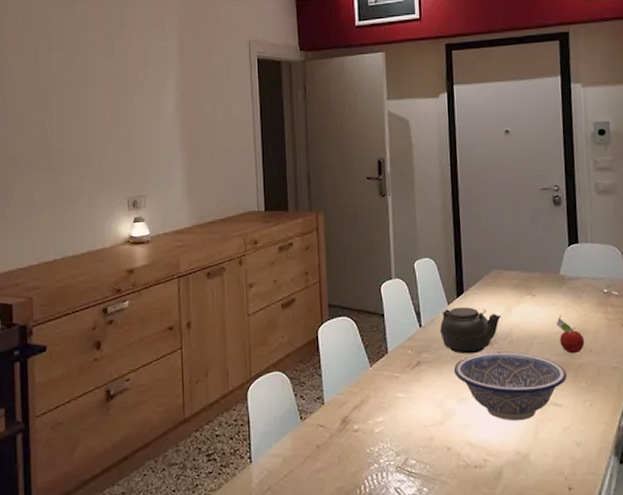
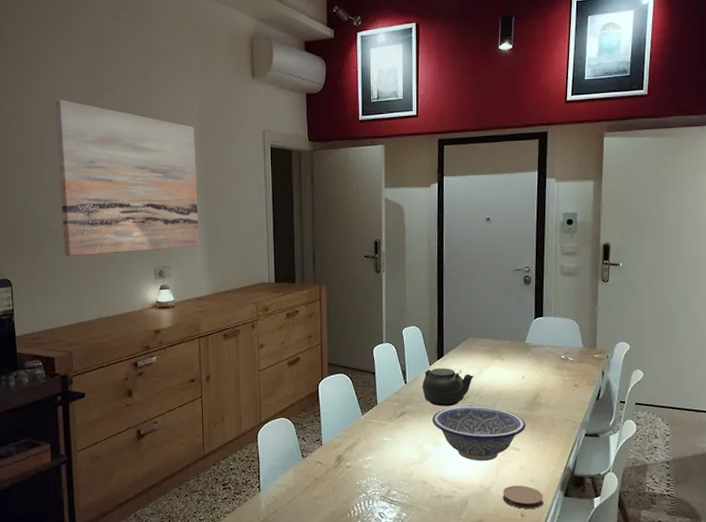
wall art: none [20,15,178,187] -> present [55,100,199,256]
coaster: none [544,450,595,480] -> present [503,485,544,509]
fruit: present [556,318,585,354] -> none [520,378,543,408]

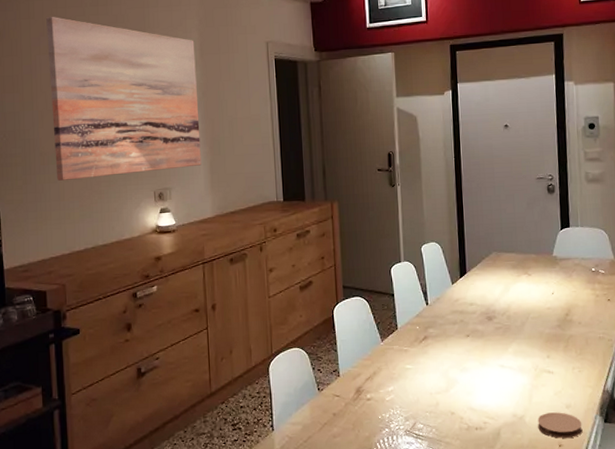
teapot: present [422,368,474,407] -> none [445,286,500,329]
decorative bowl: present [432,405,526,462] -> none [458,326,558,388]

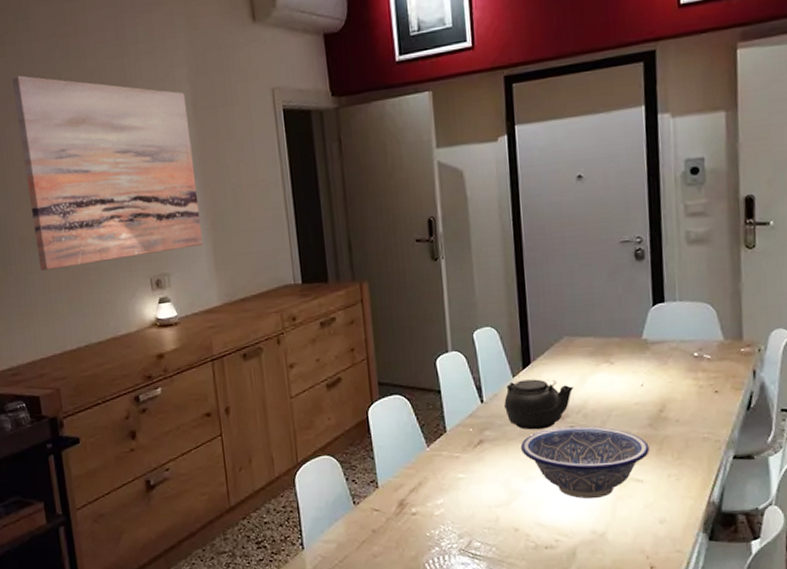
teapot: none [445,286,500,329] -> present [504,379,574,430]
decorative bowl: none [458,326,558,388] -> present [521,426,650,499]
coaster: present [537,412,582,438] -> none [623,528,681,559]

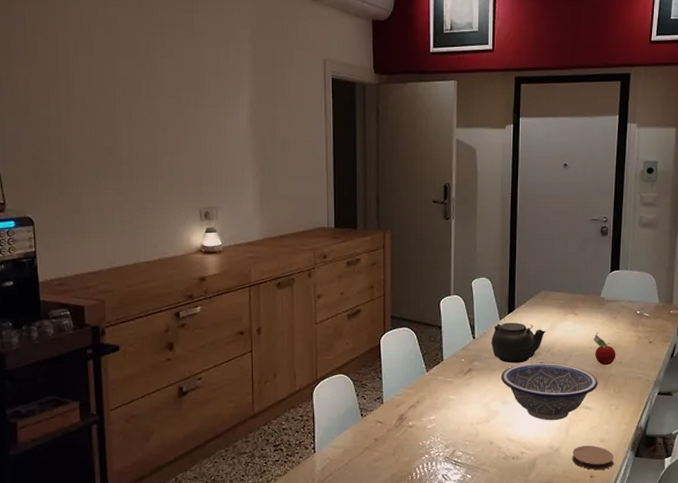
wall art: present [12,75,203,271] -> none [85,15,251,193]
coaster: none [623,528,681,559] -> present [572,445,614,470]
fruit: none [637,386,671,426] -> present [593,334,616,366]

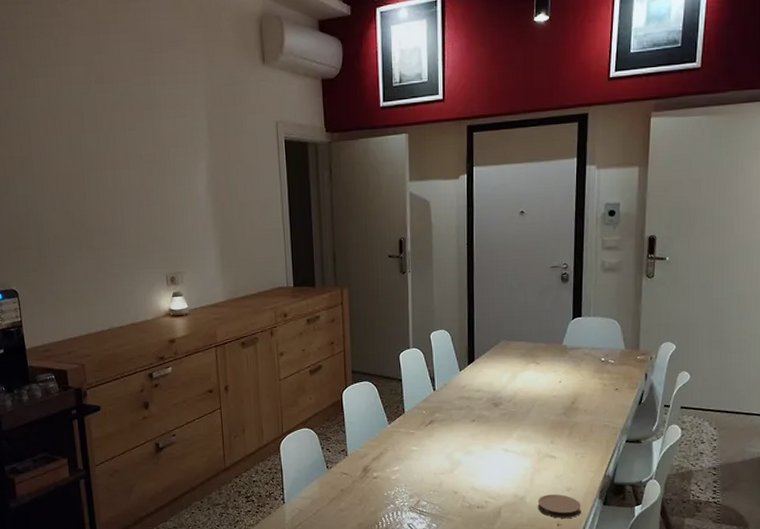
teapot: present [491,322,546,363] -> none [452,373,507,414]
decorative bowl: present [501,362,598,421] -> none [463,412,562,470]
fruit: present [593,334,616,366] -> none [556,383,581,414]

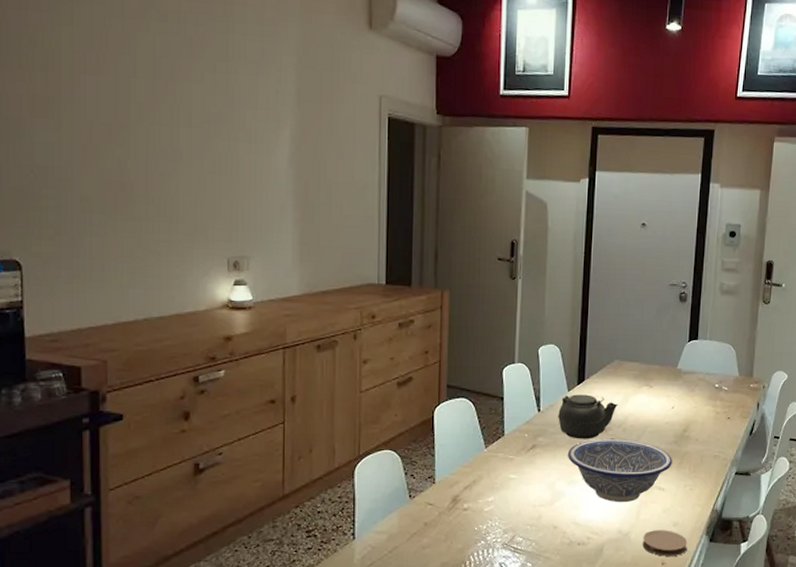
teapot: none [452,373,507,414] -> present [558,394,618,439]
decorative bowl: none [463,412,562,470] -> present [568,438,672,503]

